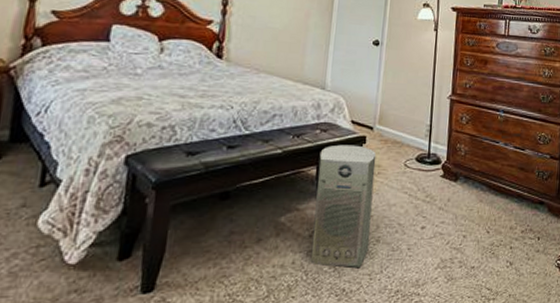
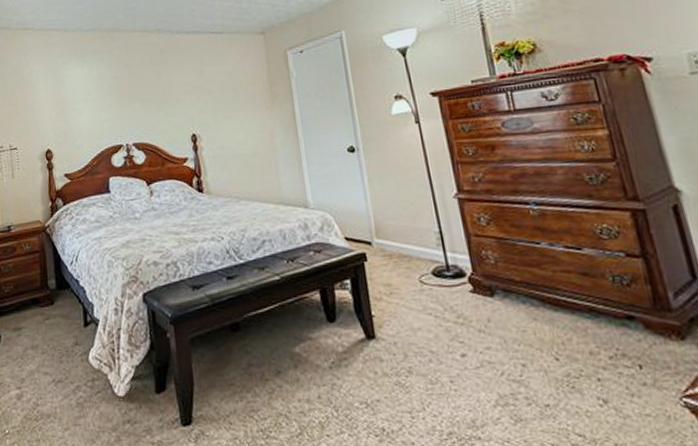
air purifier: present [310,144,377,267] -> none [319,263,402,403]

